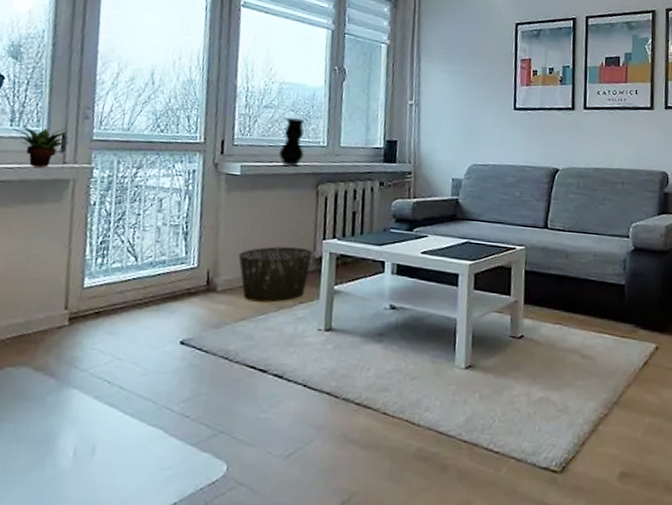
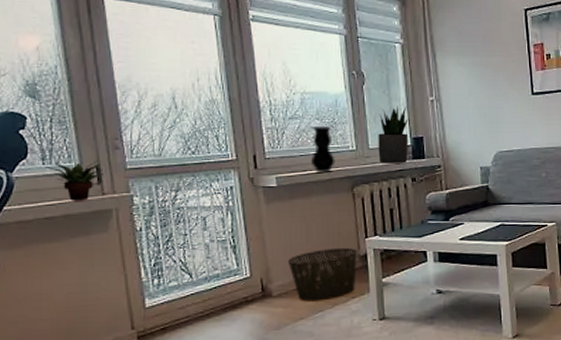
planter: none [348,106,385,166] -> present [378,106,409,165]

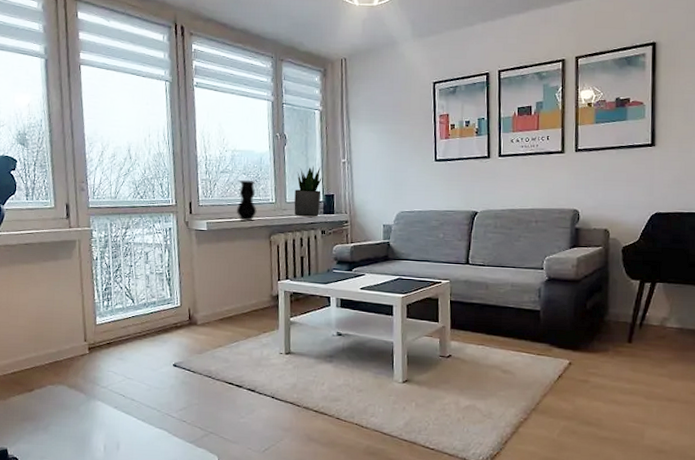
succulent plant: present [45,160,105,201] -> none [28,199,72,232]
basket: present [287,247,358,302] -> none [211,287,271,333]

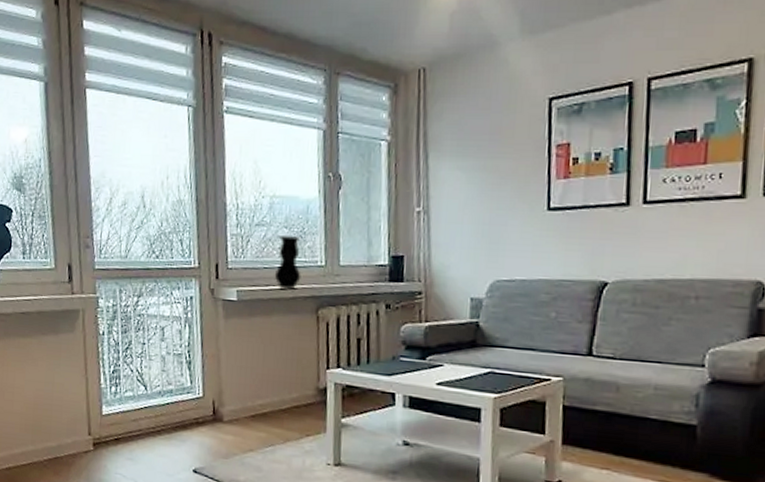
planter: present [294,166,322,218] -> none [349,216,388,287]

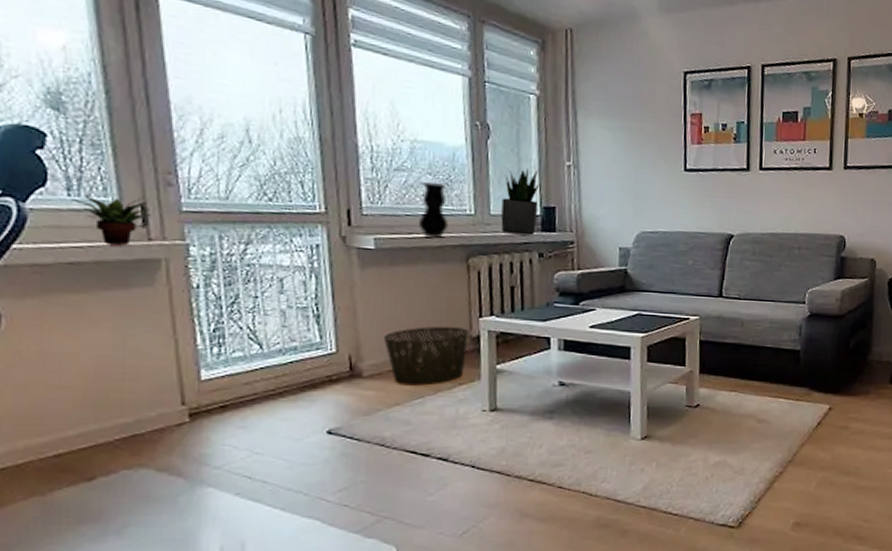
succulent plant: none [25,257,75,299] -> present [71,195,152,246]
basket: none [241,376,317,435] -> present [383,326,469,386]
planter: none [349,216,388,287] -> present [501,168,540,236]

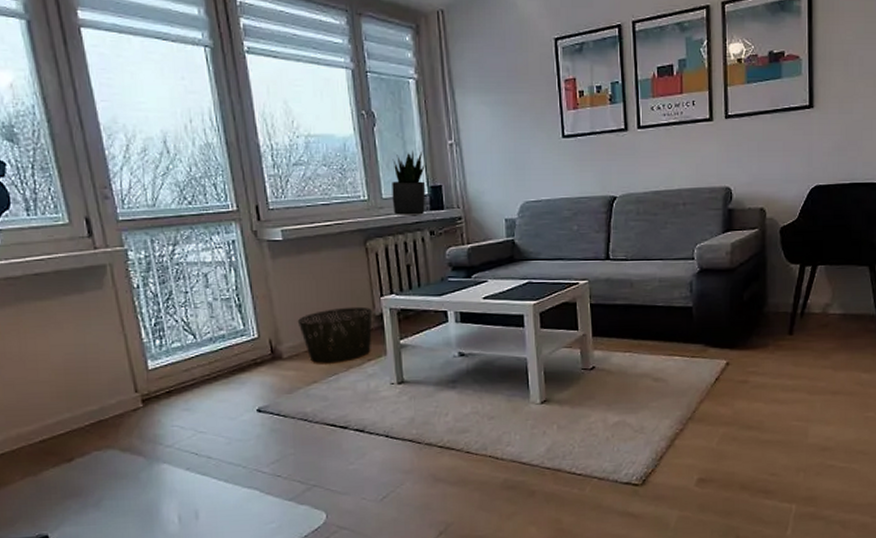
succulent plant: present [71,195,152,246] -> none [30,211,95,256]
vase: present [418,182,449,236] -> none [318,172,346,223]

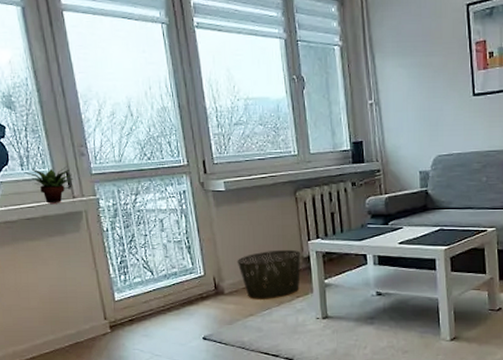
succulent plant: none [30,211,95,256] -> present [24,166,74,204]
planter: present [392,150,425,216] -> none [318,110,348,169]

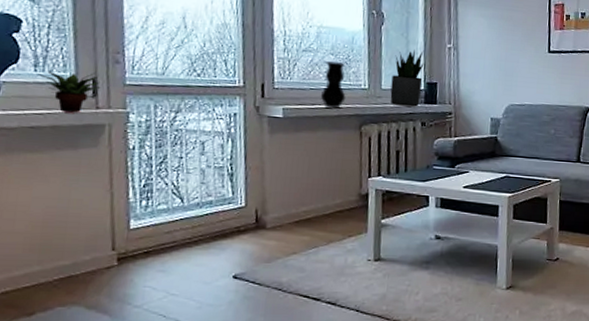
basket: present [237,249,301,300] -> none [285,184,359,237]
vase: none [255,130,279,176] -> present [320,61,346,107]
planter: none [318,110,348,169] -> present [390,49,424,108]

